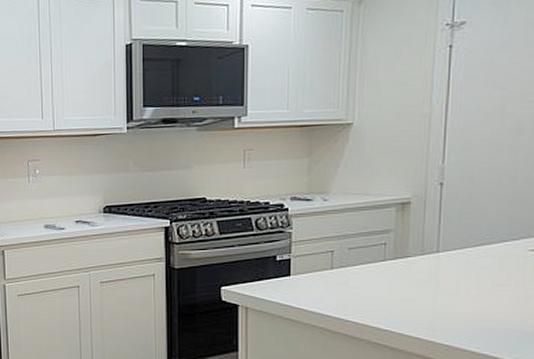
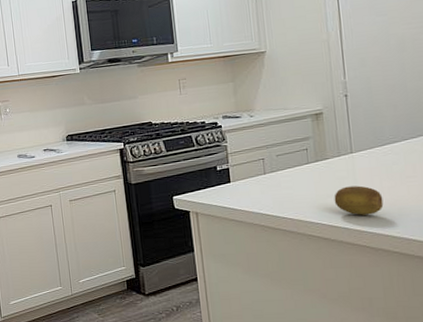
fruit: none [409,290,467,325] -> present [334,185,384,216]

